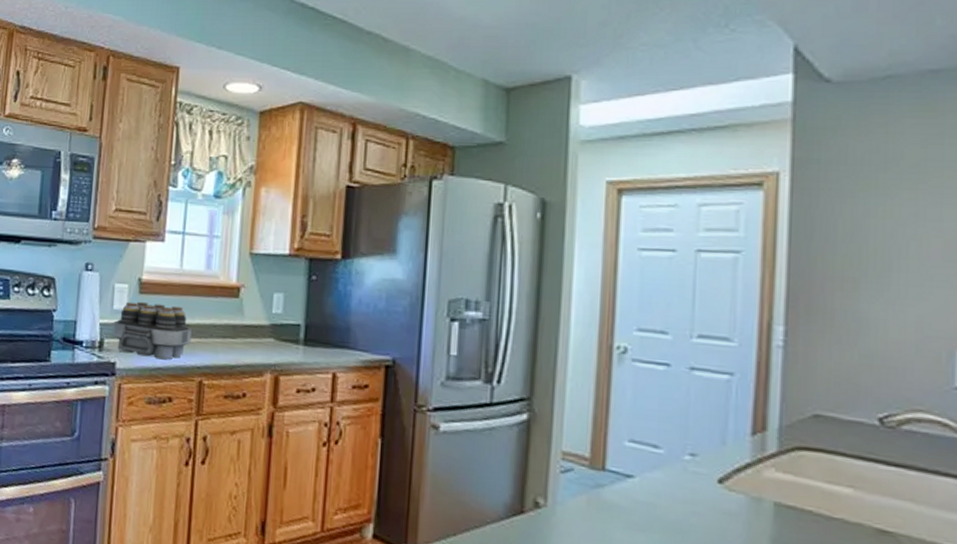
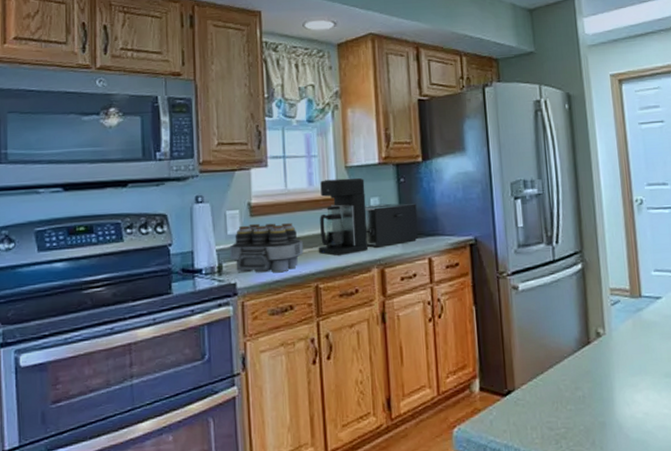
coffee maker: none [207,265,270,353] -> present [318,177,369,256]
toaster: none [262,300,327,352] -> present [365,203,419,249]

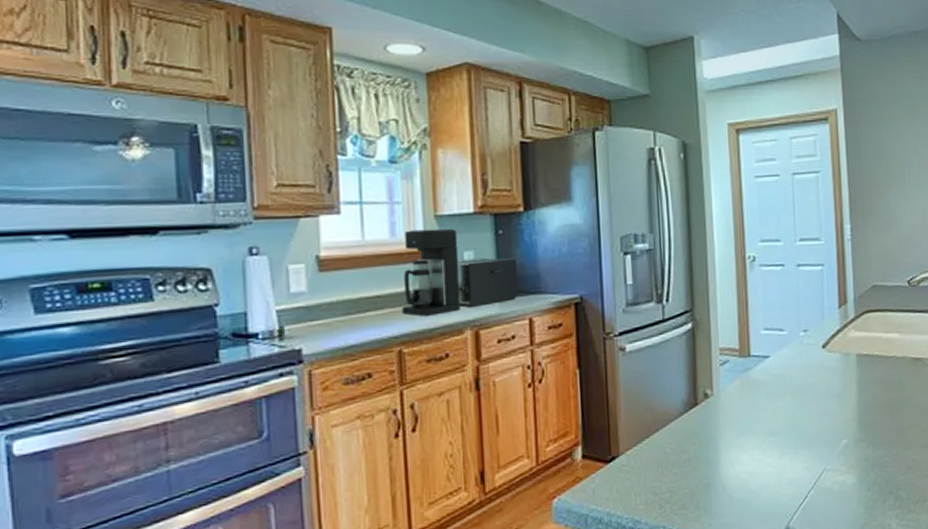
spice rack: present [229,223,304,273] -> none [292,279,384,337]

